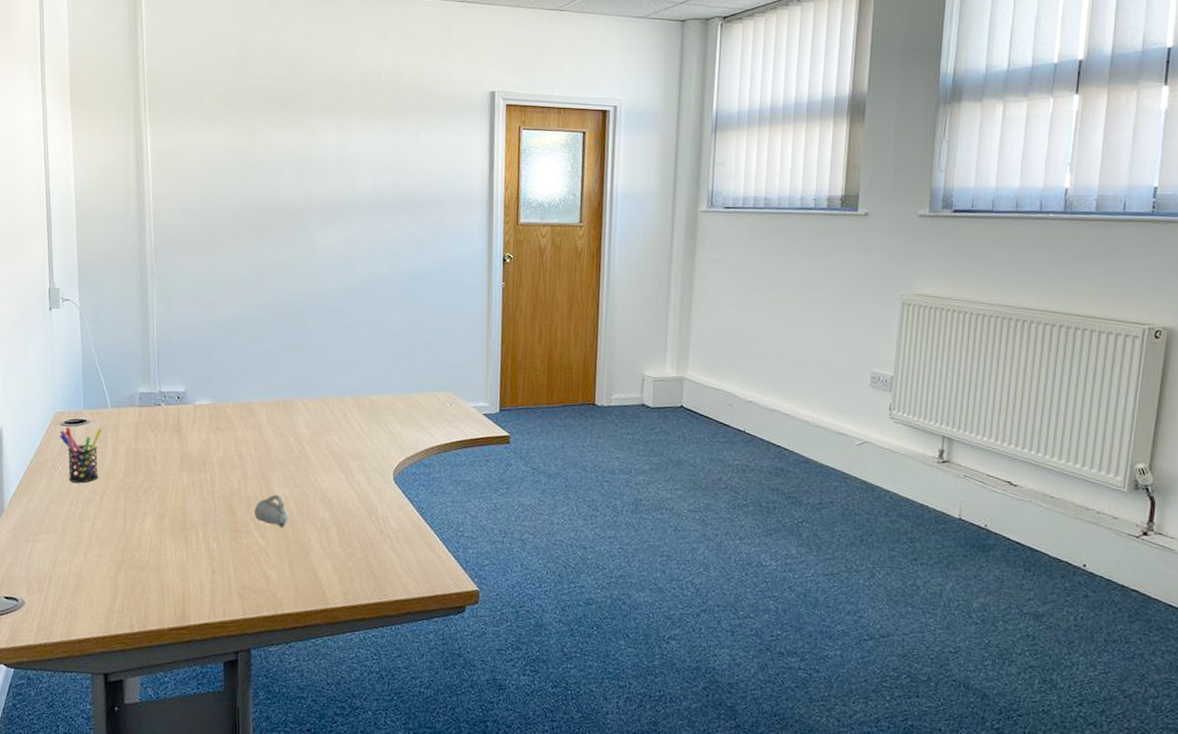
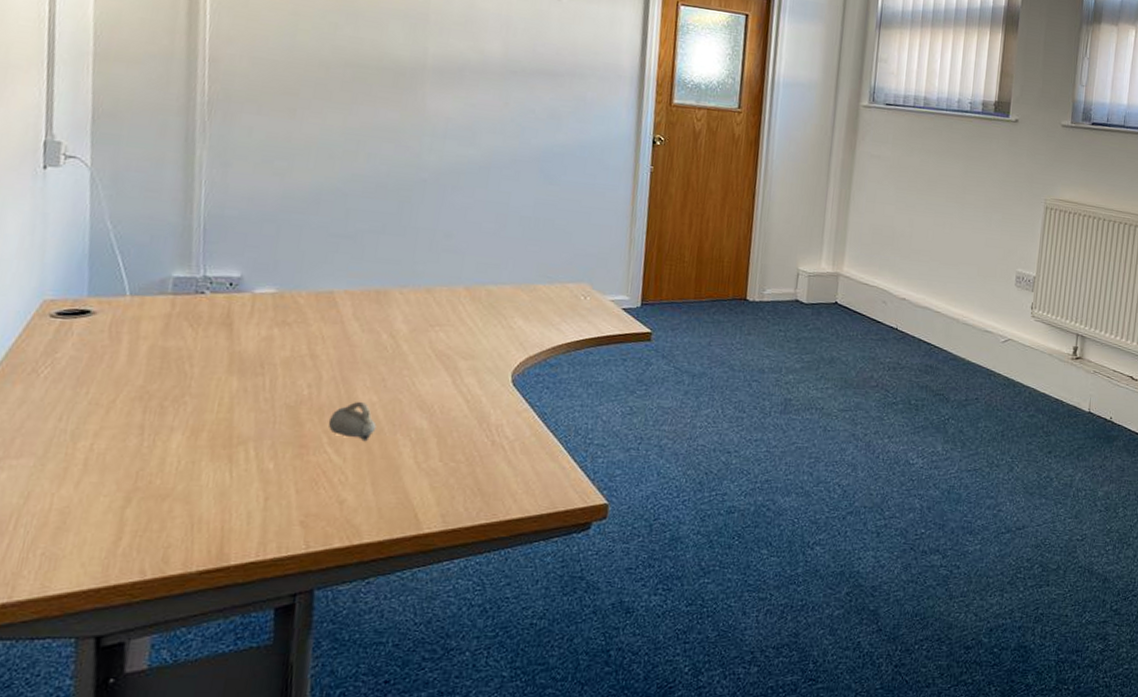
pen holder: present [59,426,103,483] -> none [46,319,116,392]

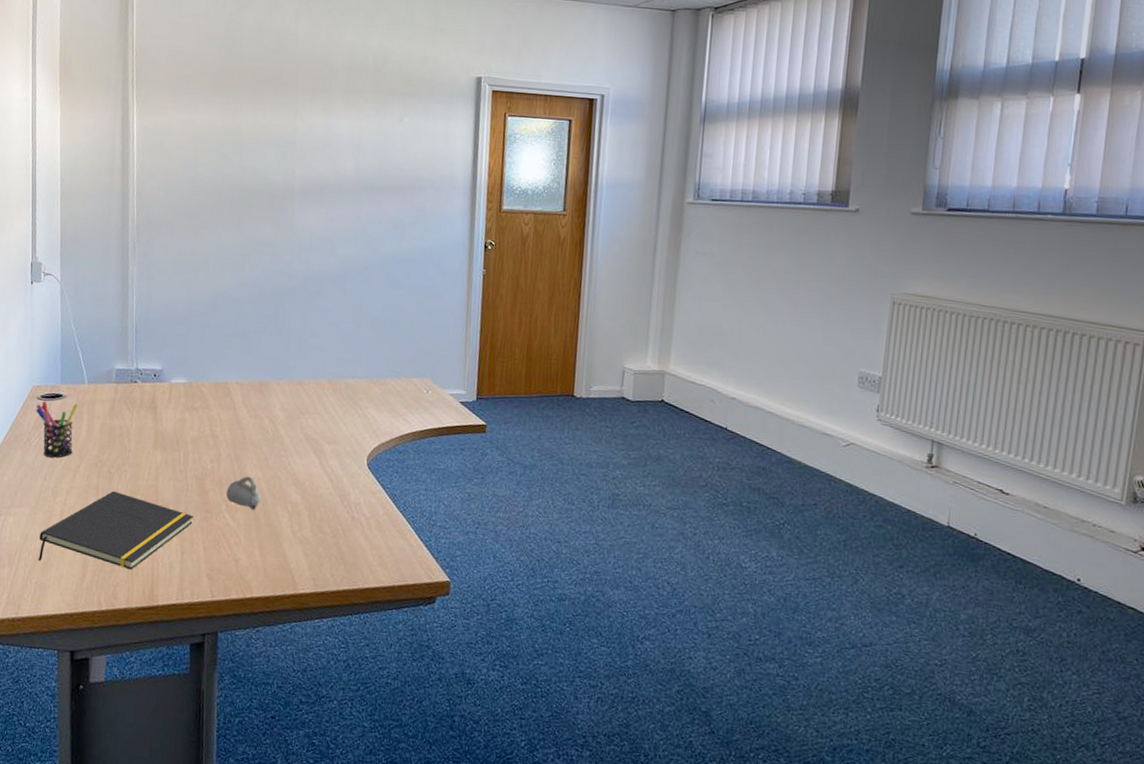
pen holder: none [46,319,116,392] -> present [35,401,79,458]
notepad: none [47,428,283,526] -> present [39,490,194,570]

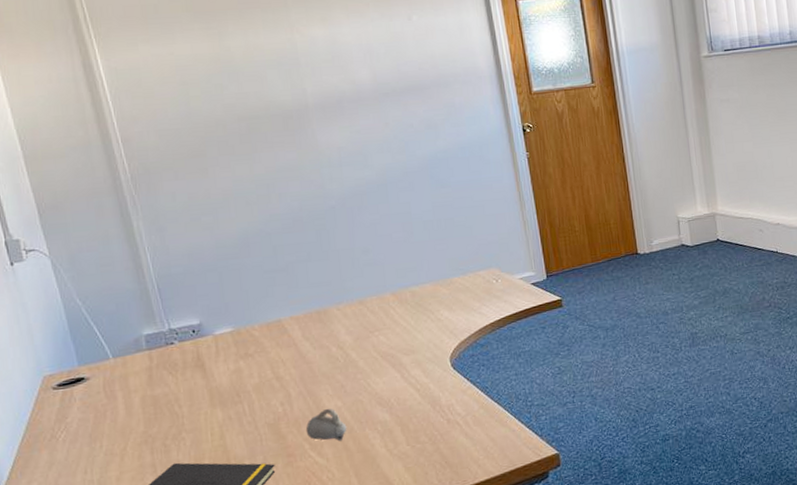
pen holder: present [35,401,79,458] -> none [53,383,113,448]

